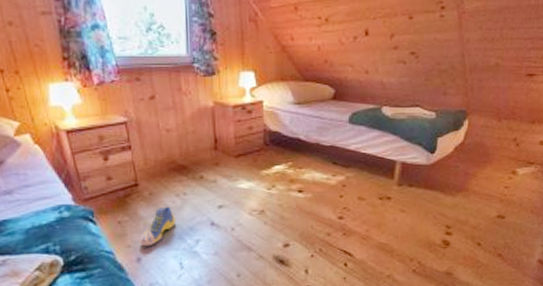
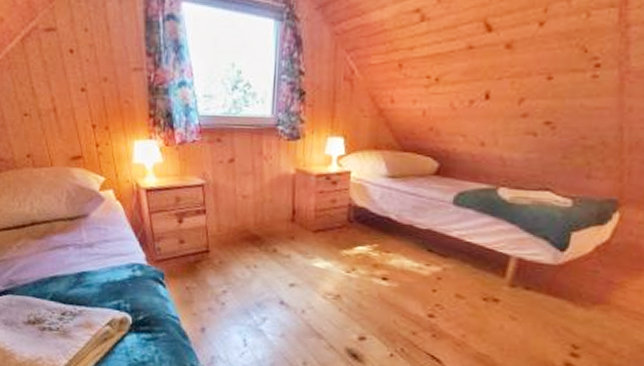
sneaker: present [139,206,176,247] -> none [205,277,244,317]

